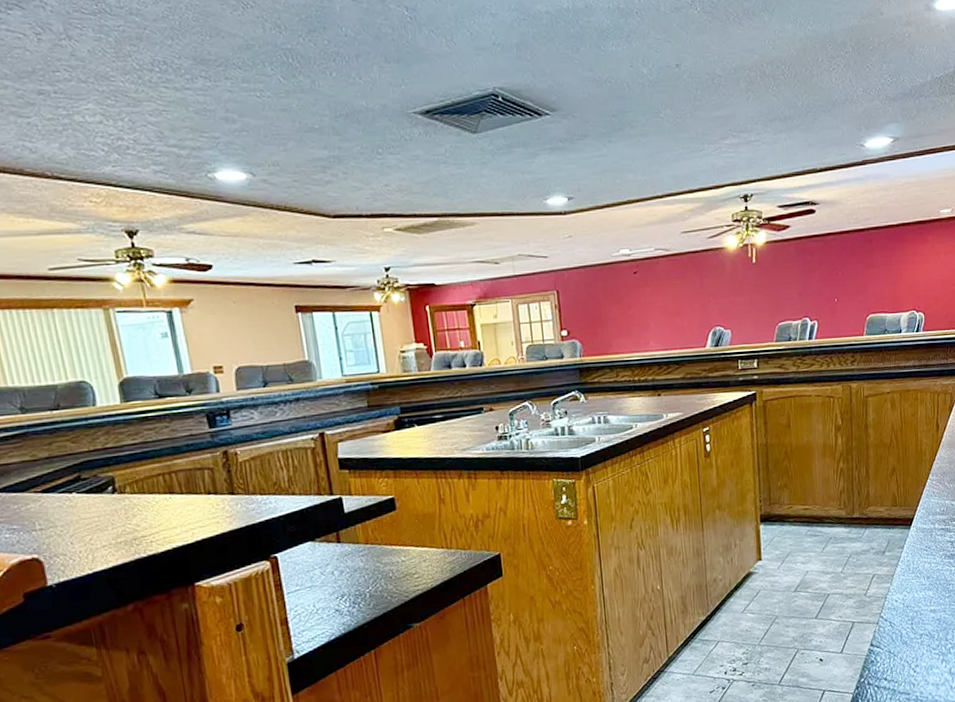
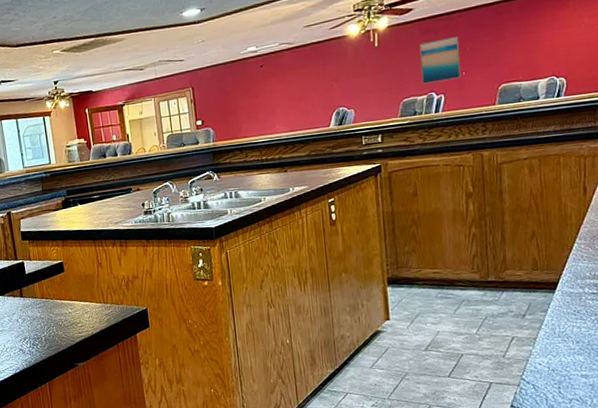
wall art: none [795,261,833,308] -> present [419,36,461,84]

